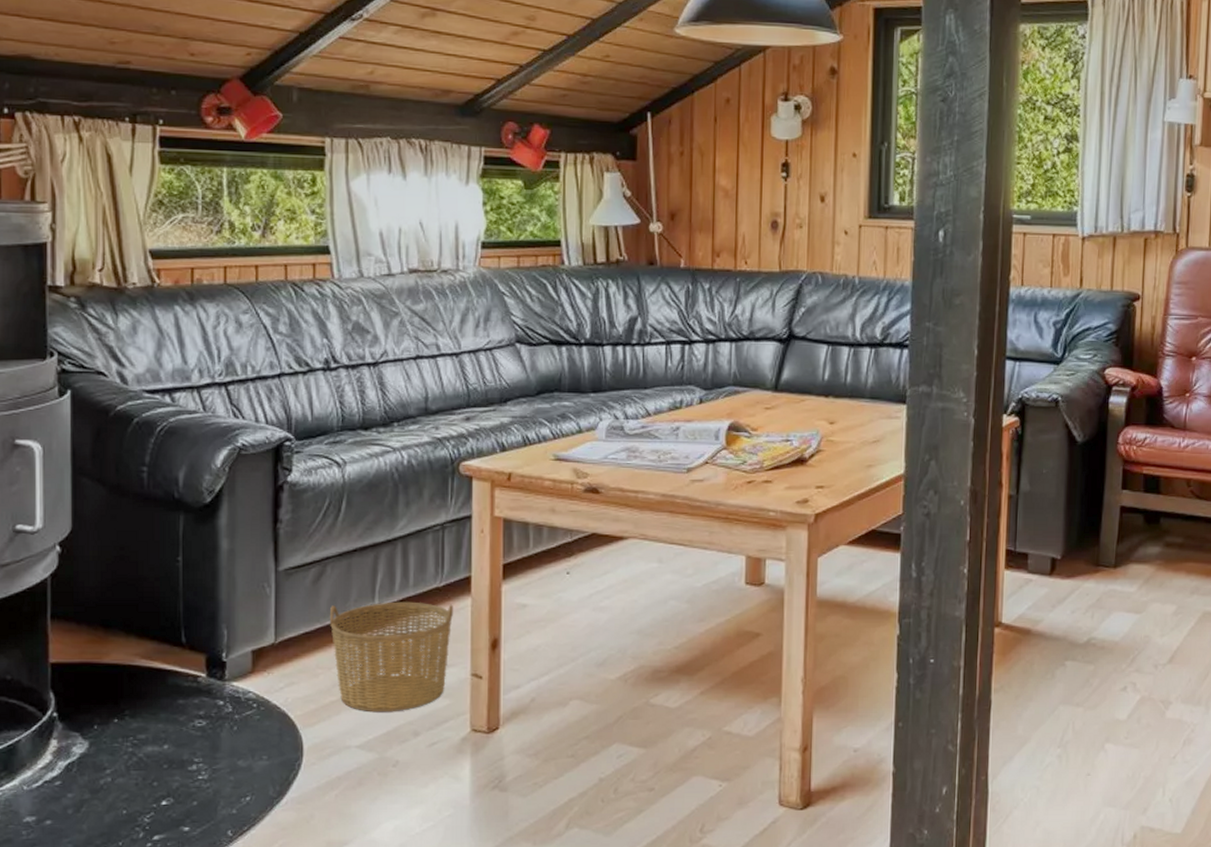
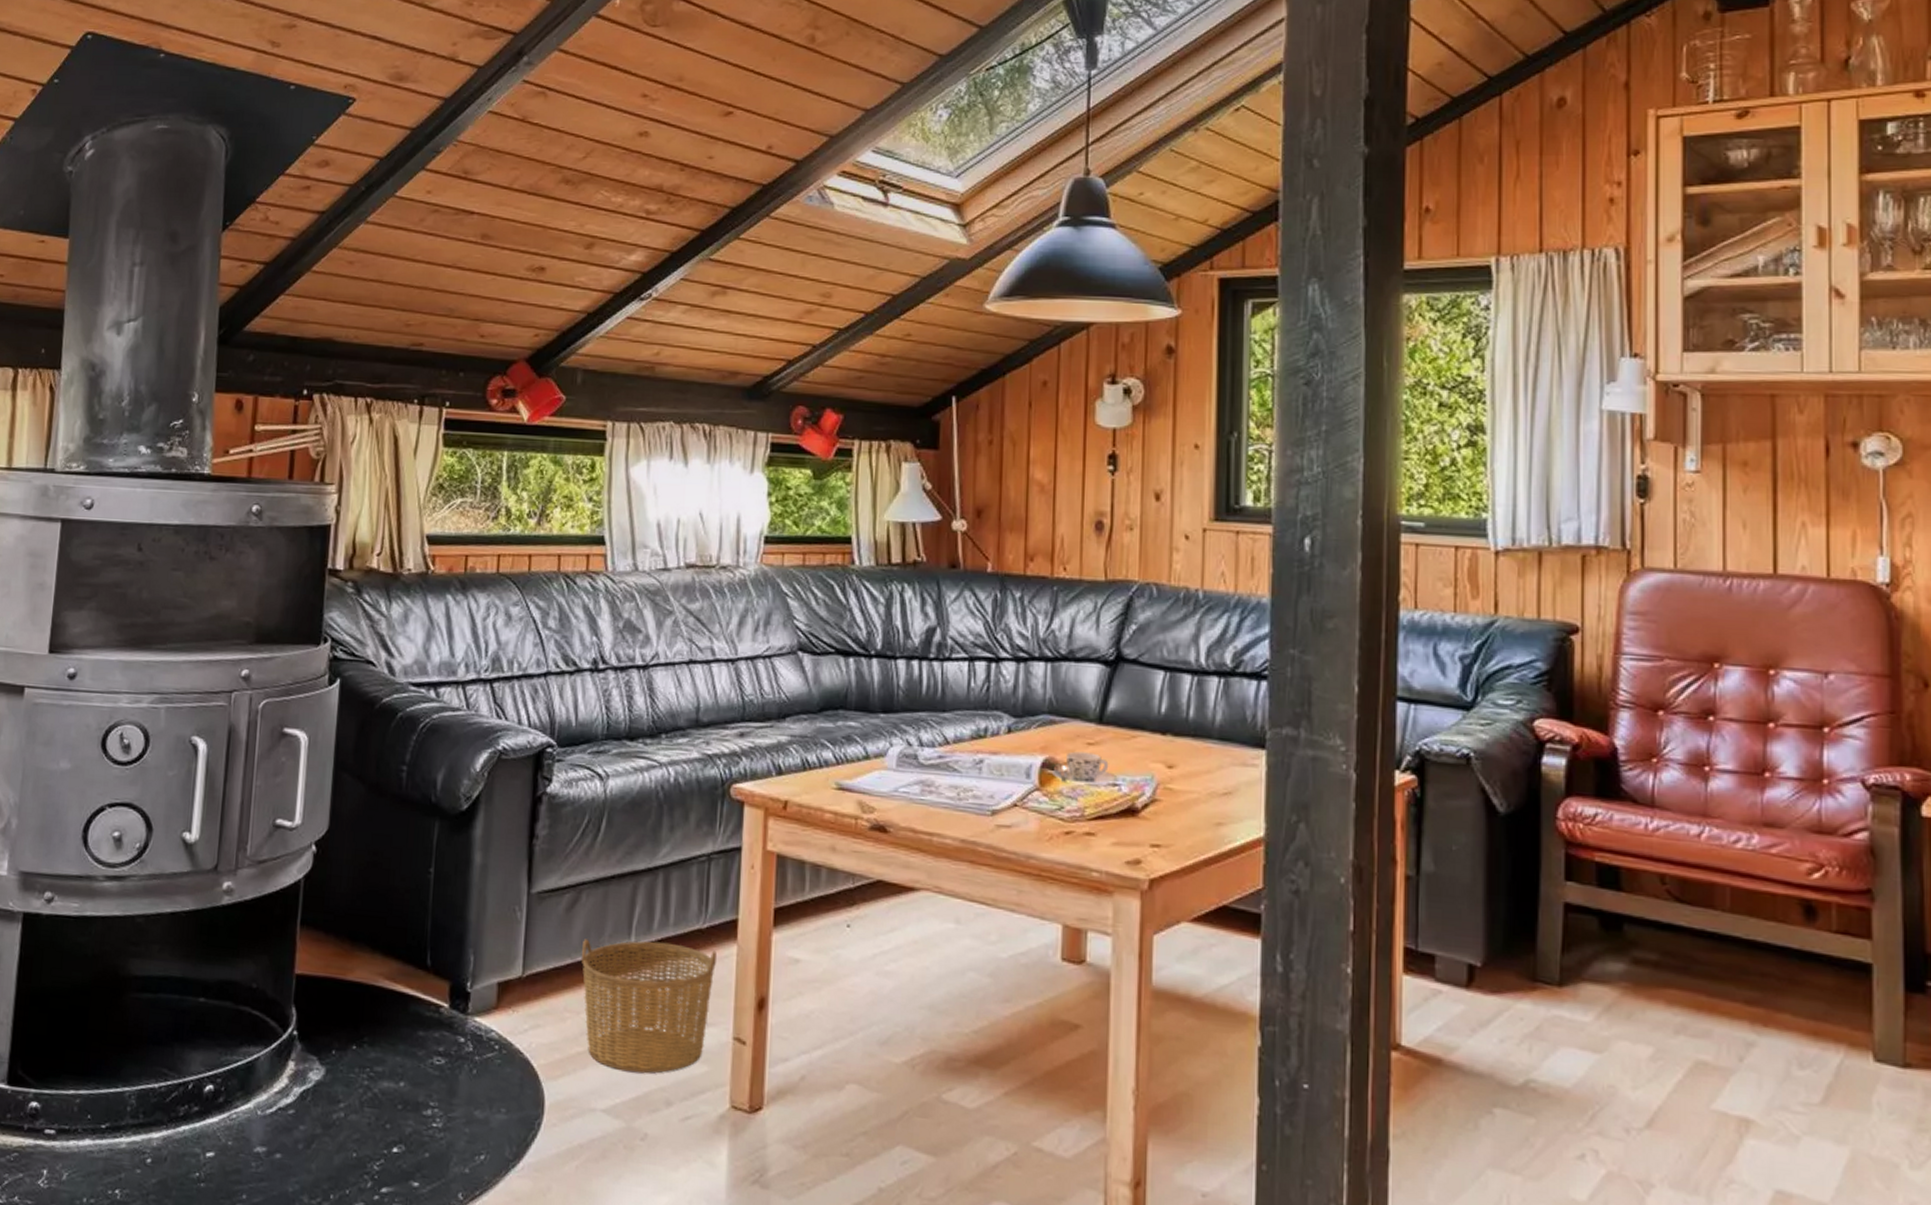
teacup: none [737,415,788,442] -> present [1052,751,1115,784]

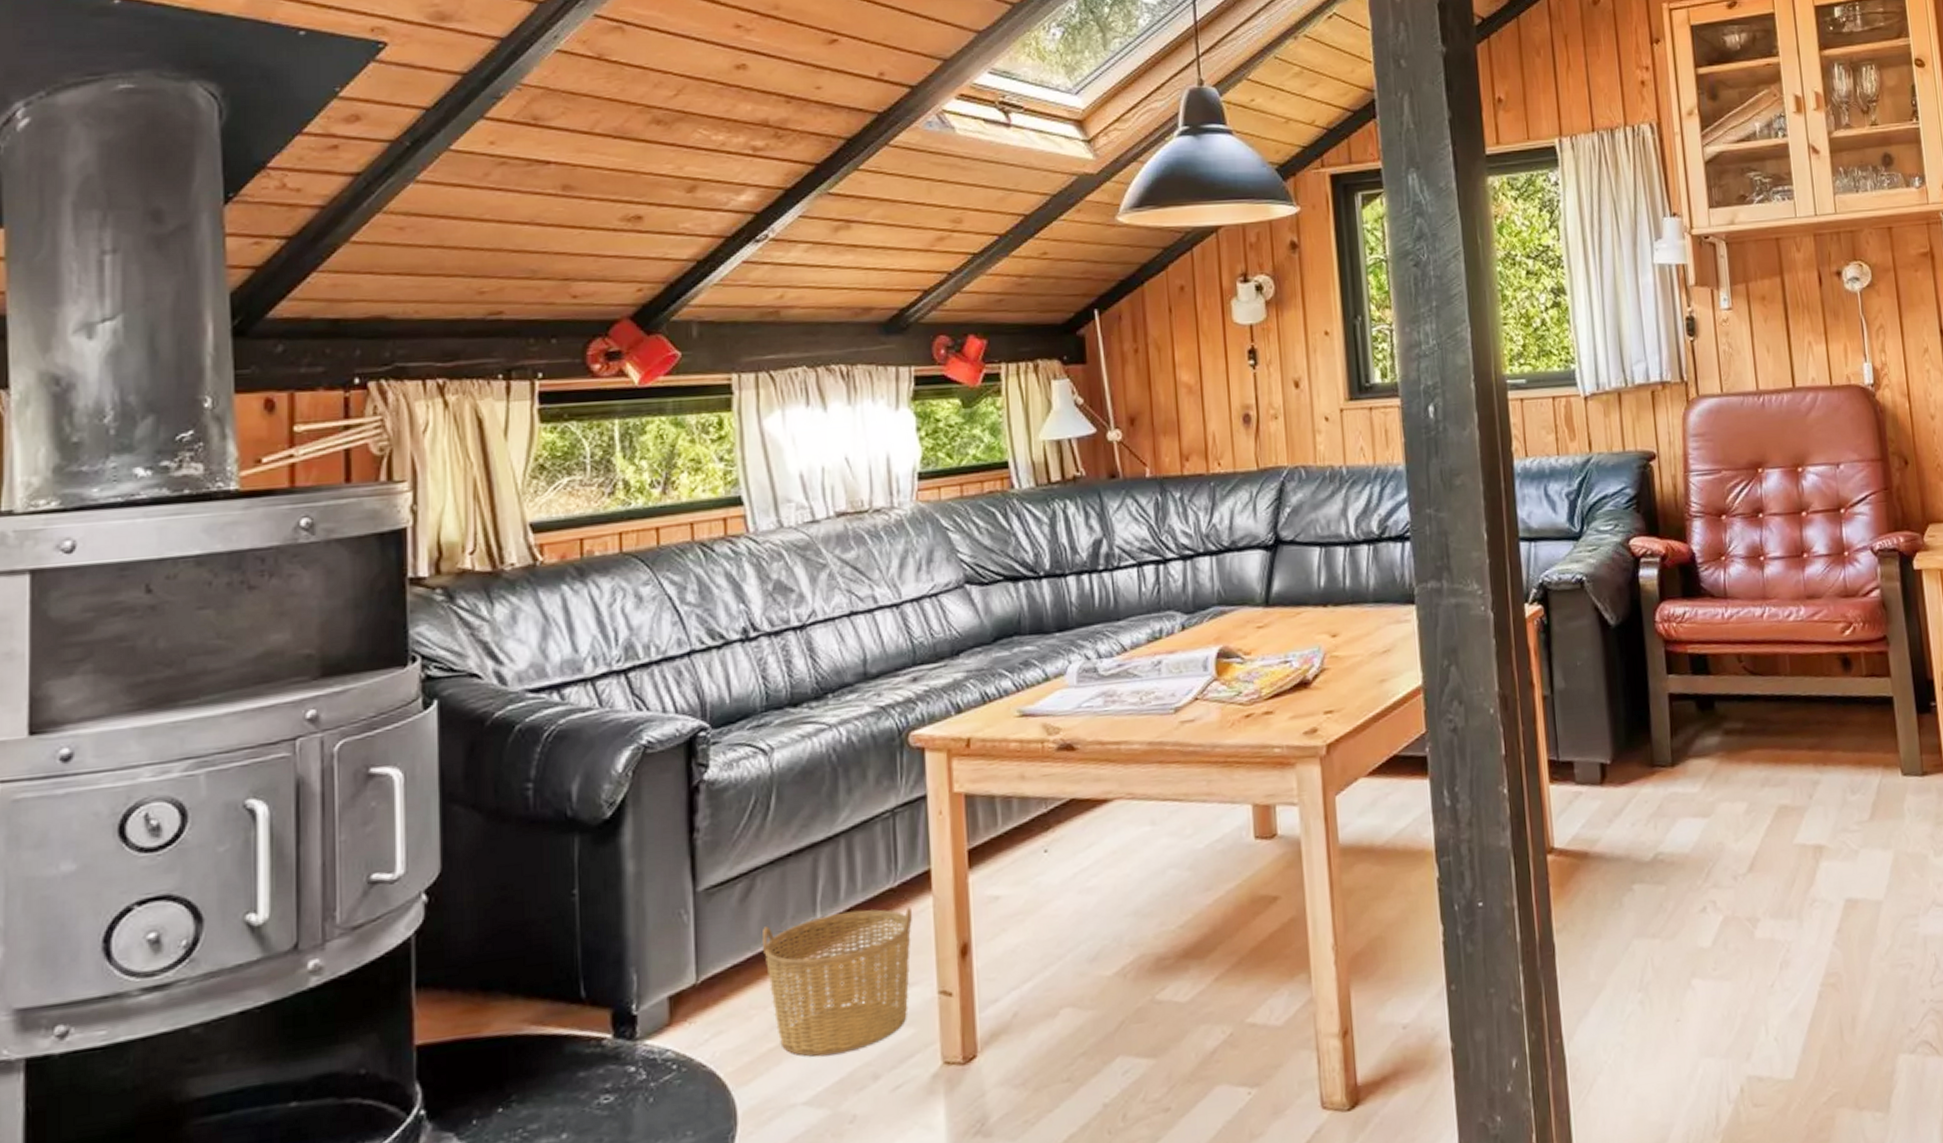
teacup: present [1052,751,1115,784] -> none [1228,635,1286,670]

